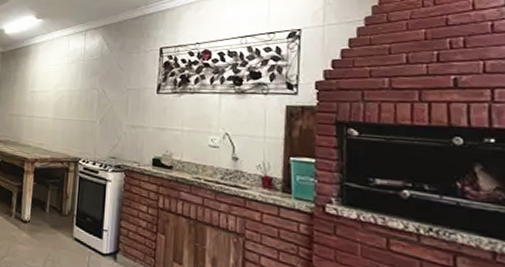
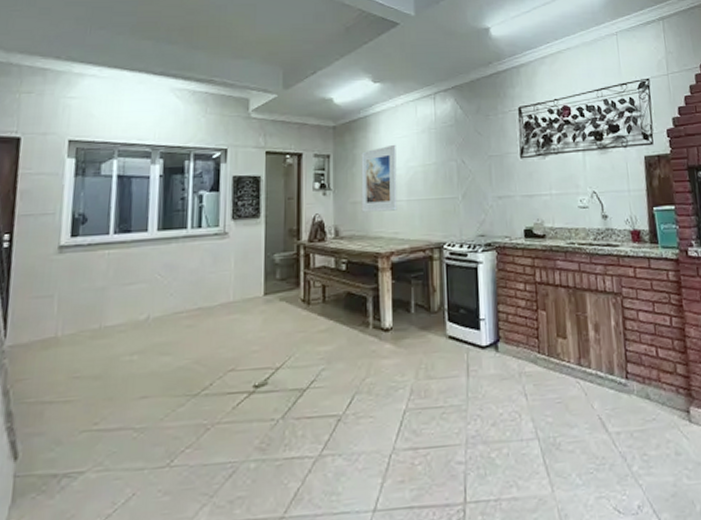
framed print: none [16,70,49,126] -> present [361,144,398,212]

